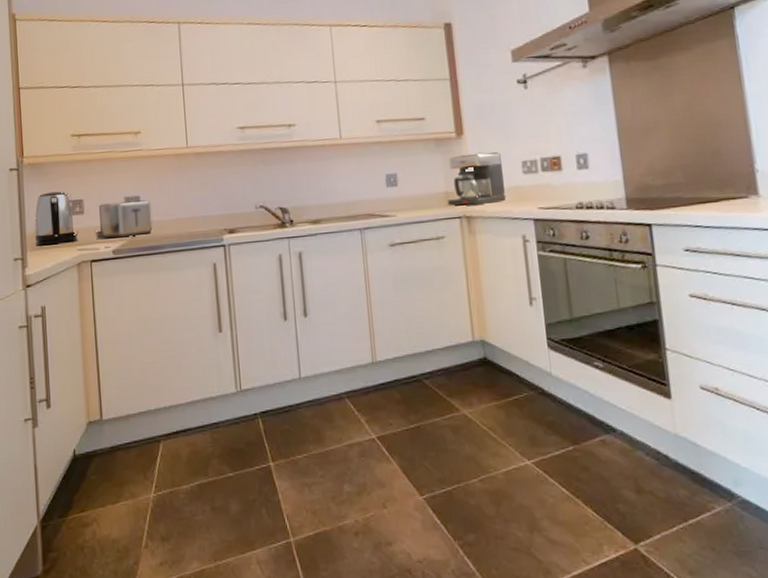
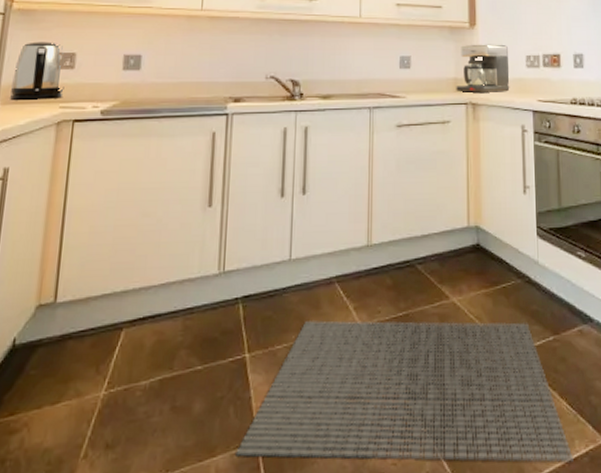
toaster: present [94,200,152,240] -> none [83,60,152,99]
floor mat: none [273,432,603,566] -> present [236,320,574,463]

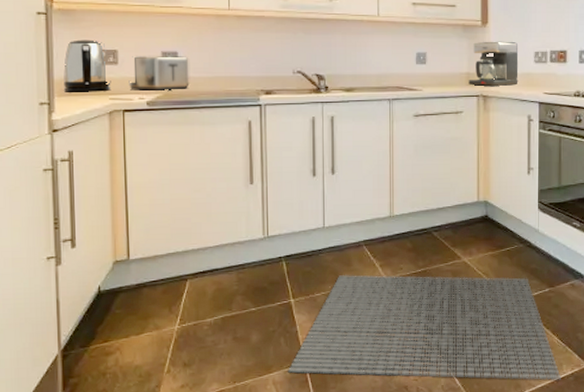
toaster: none [83,60,152,99] -> present [129,56,188,92]

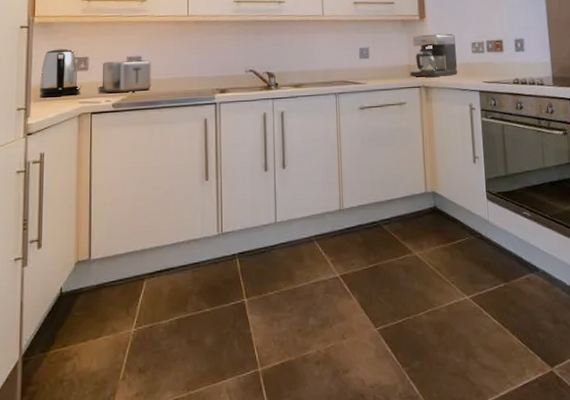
floor mat: present [288,275,561,380] -> none [242,271,525,387]

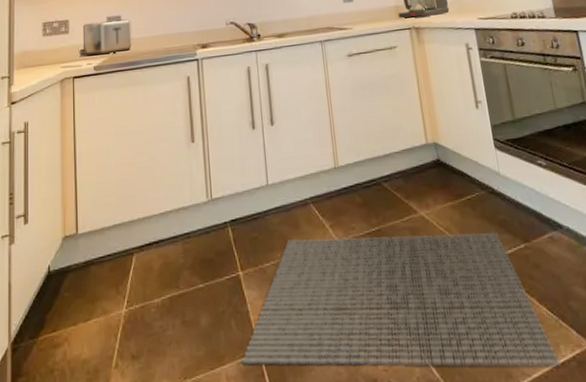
kettle: present [40,49,82,99] -> none [22,13,63,66]
floor mat: none [242,271,525,387] -> present [242,232,561,367]

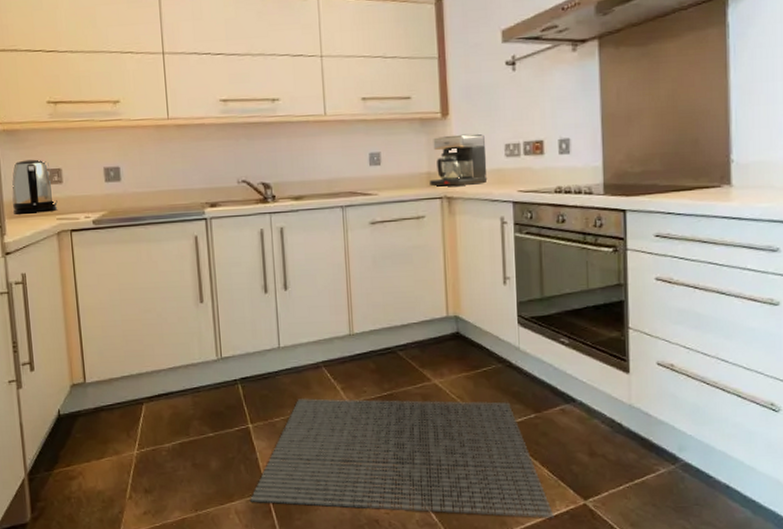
kettle: none [22,13,63,66] -> present [12,159,58,215]
toaster: present [78,19,131,57] -> none [74,171,132,210]

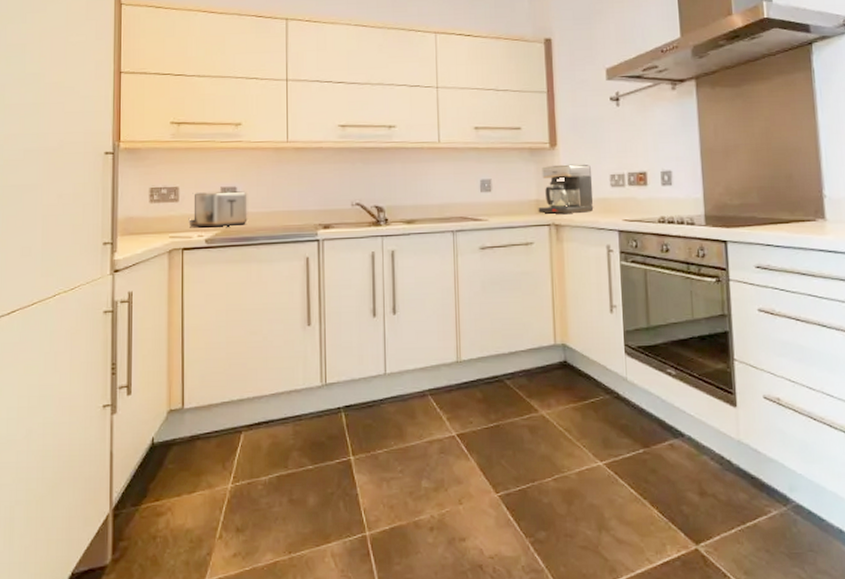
kettle: present [12,159,58,215] -> none [127,177,172,233]
toaster: none [74,171,132,210] -> present [188,191,246,229]
floor mat: present [250,398,554,518] -> none [348,429,665,565]

